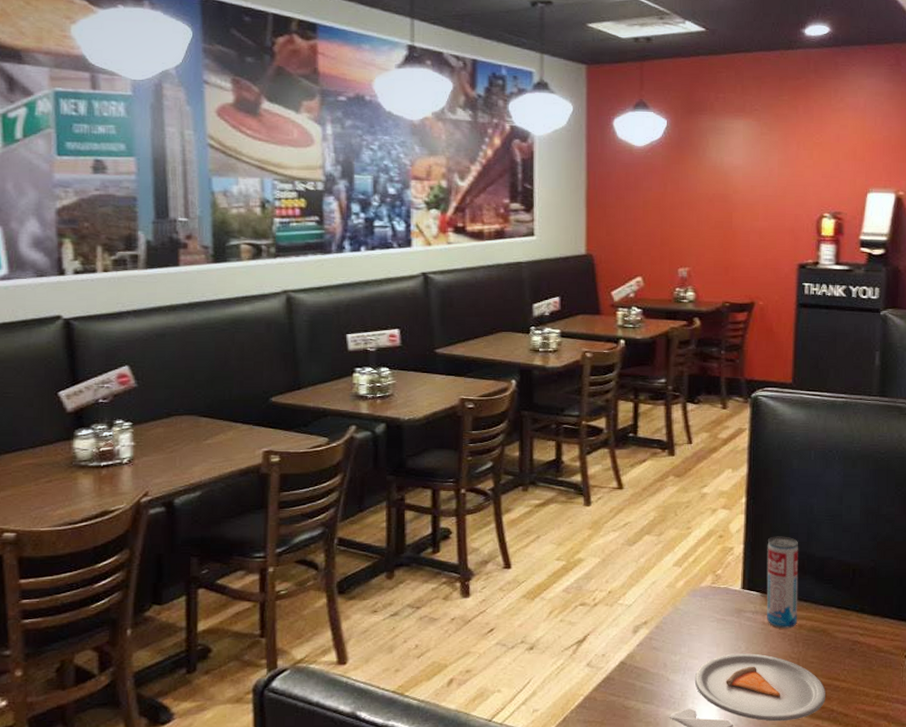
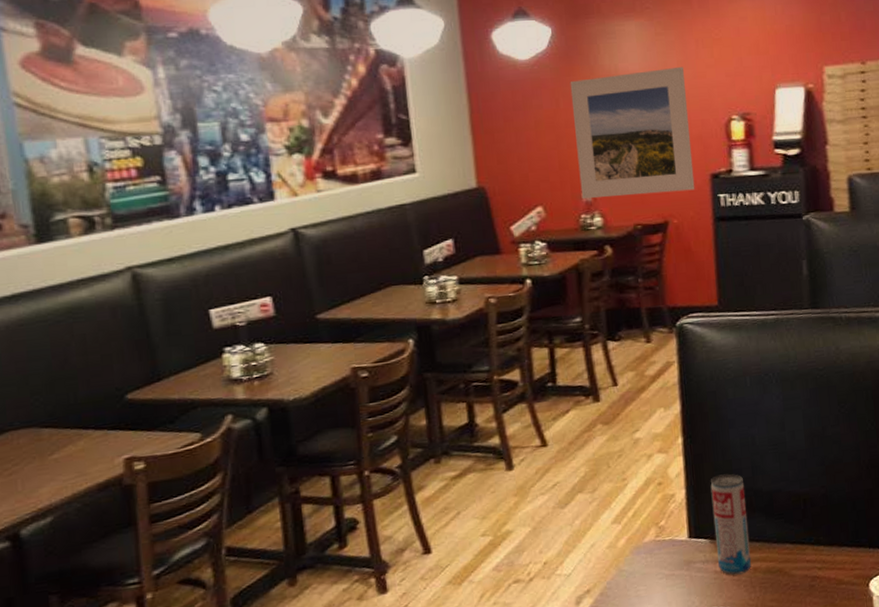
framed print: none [678,164,784,277] -> present [570,66,695,199]

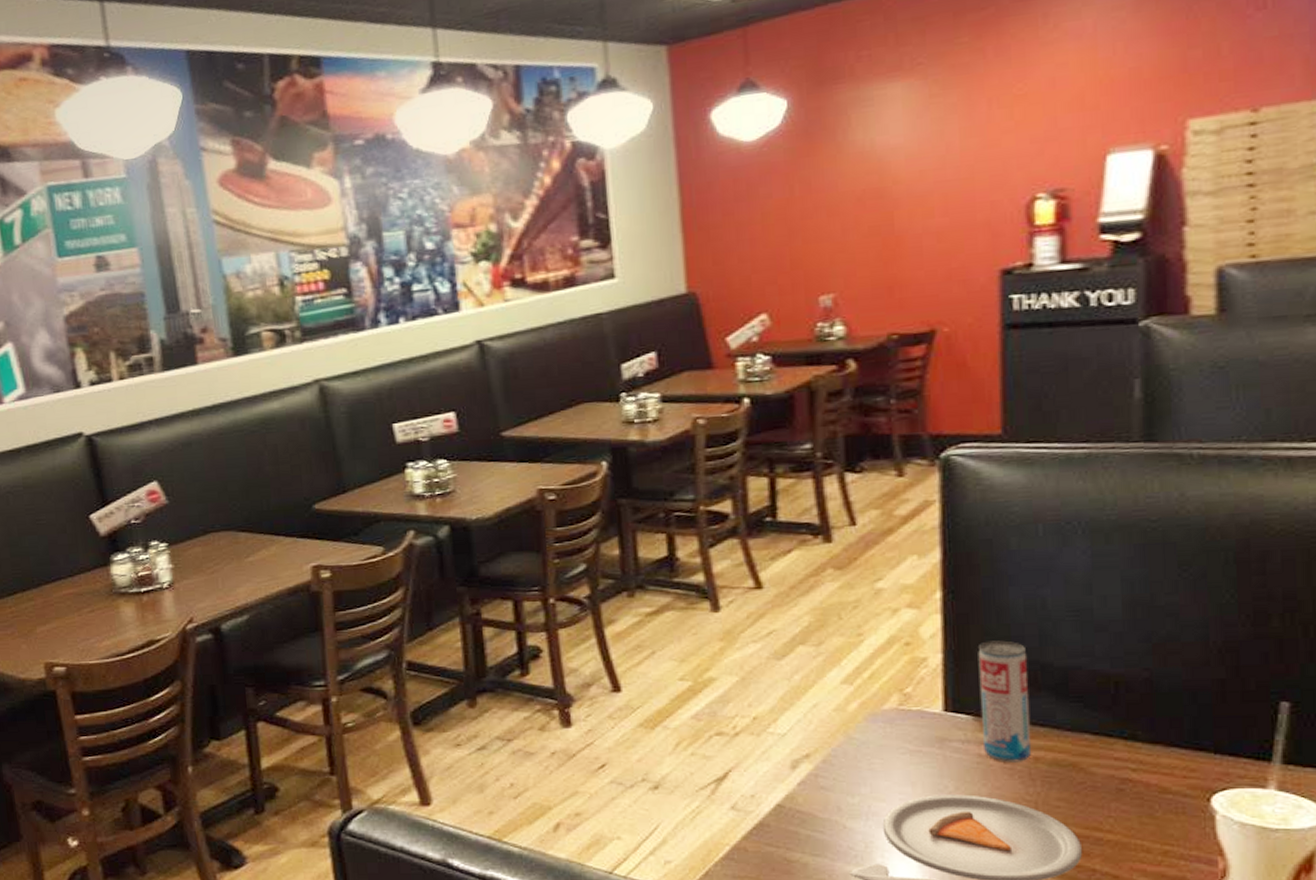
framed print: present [570,66,695,199] -> none [809,134,977,304]

